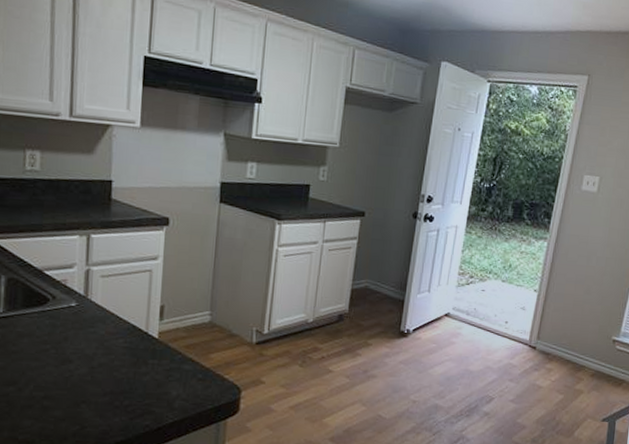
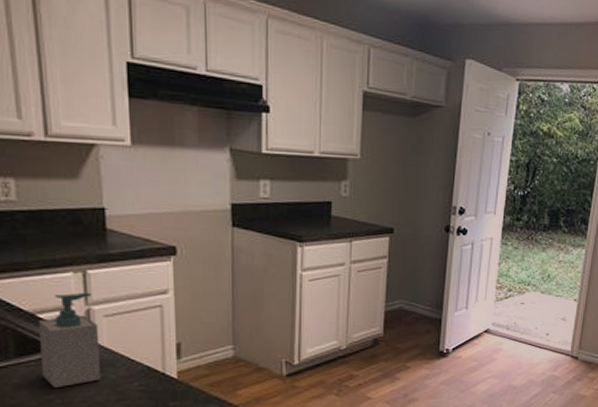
soap bottle: none [42,254,95,339] -> present [39,292,101,389]

